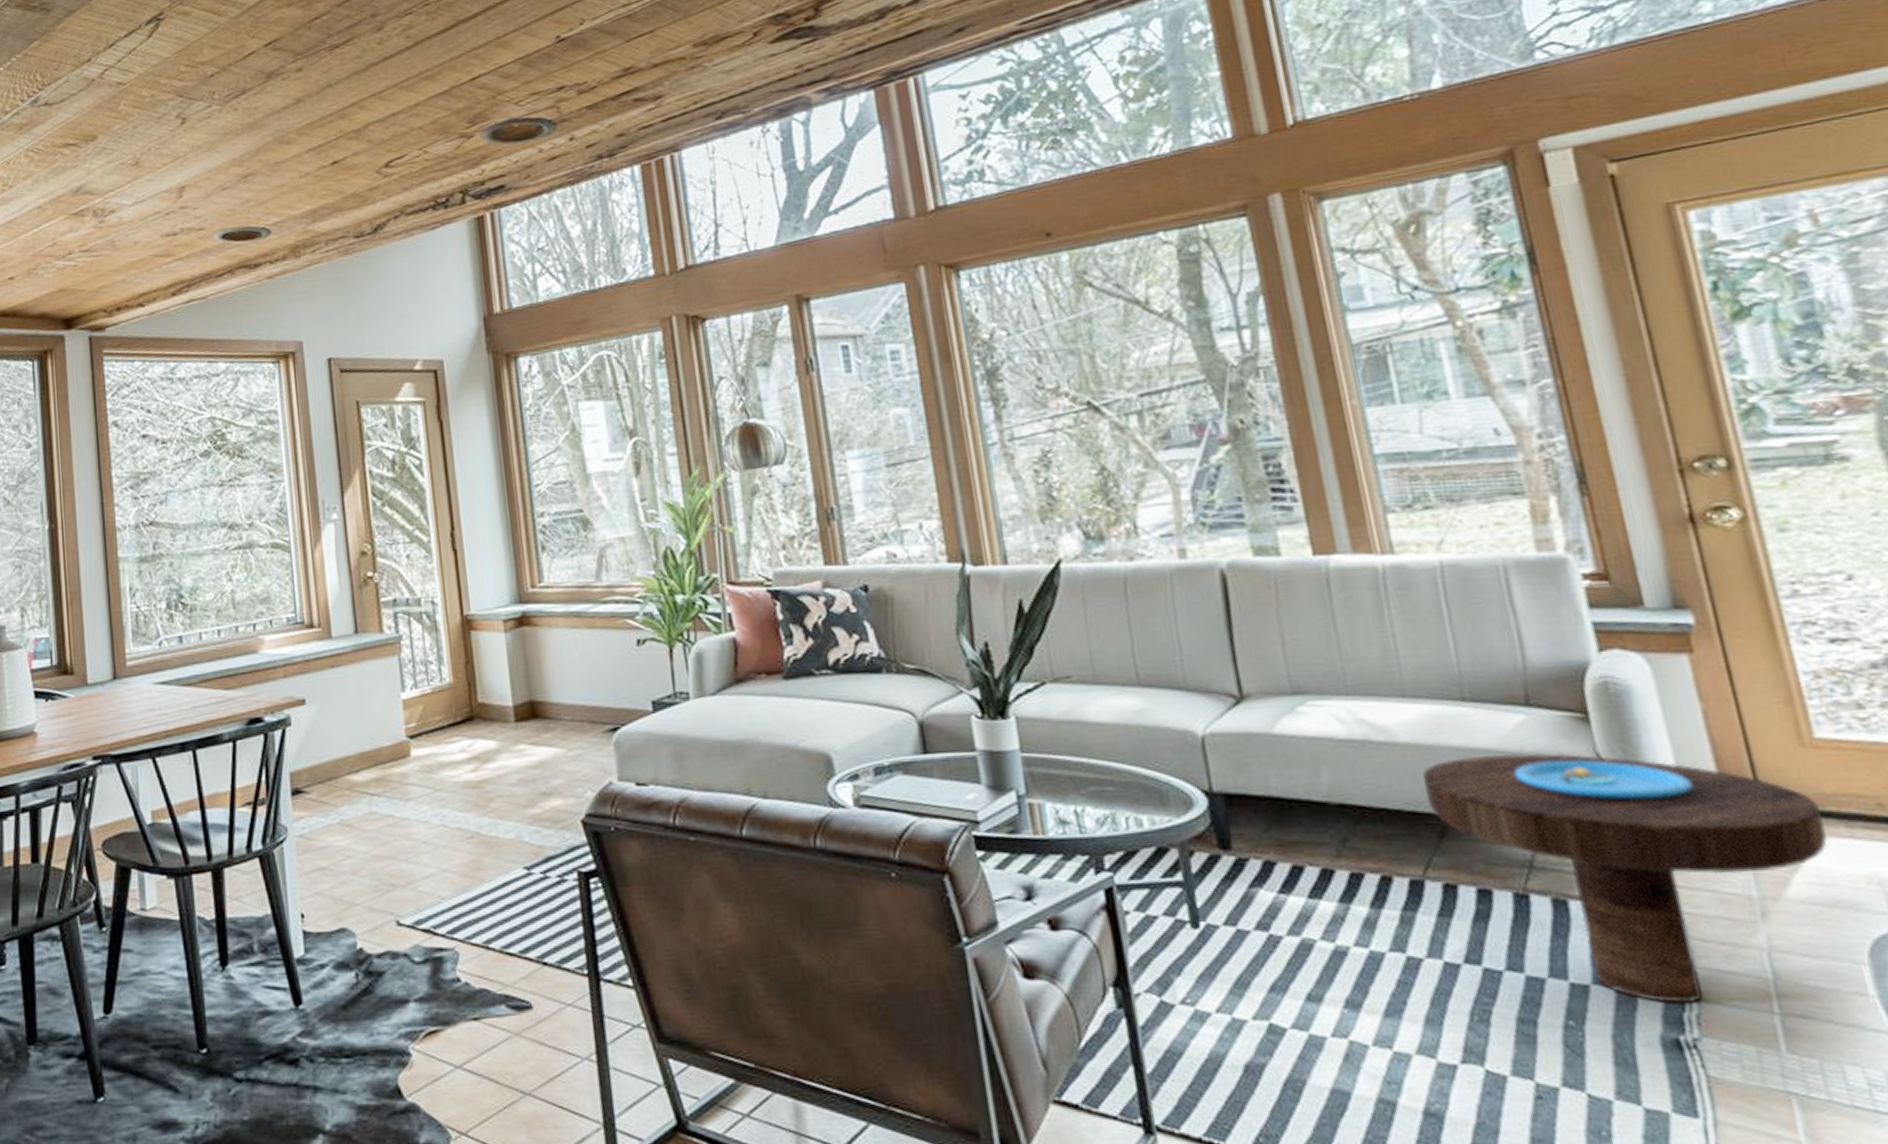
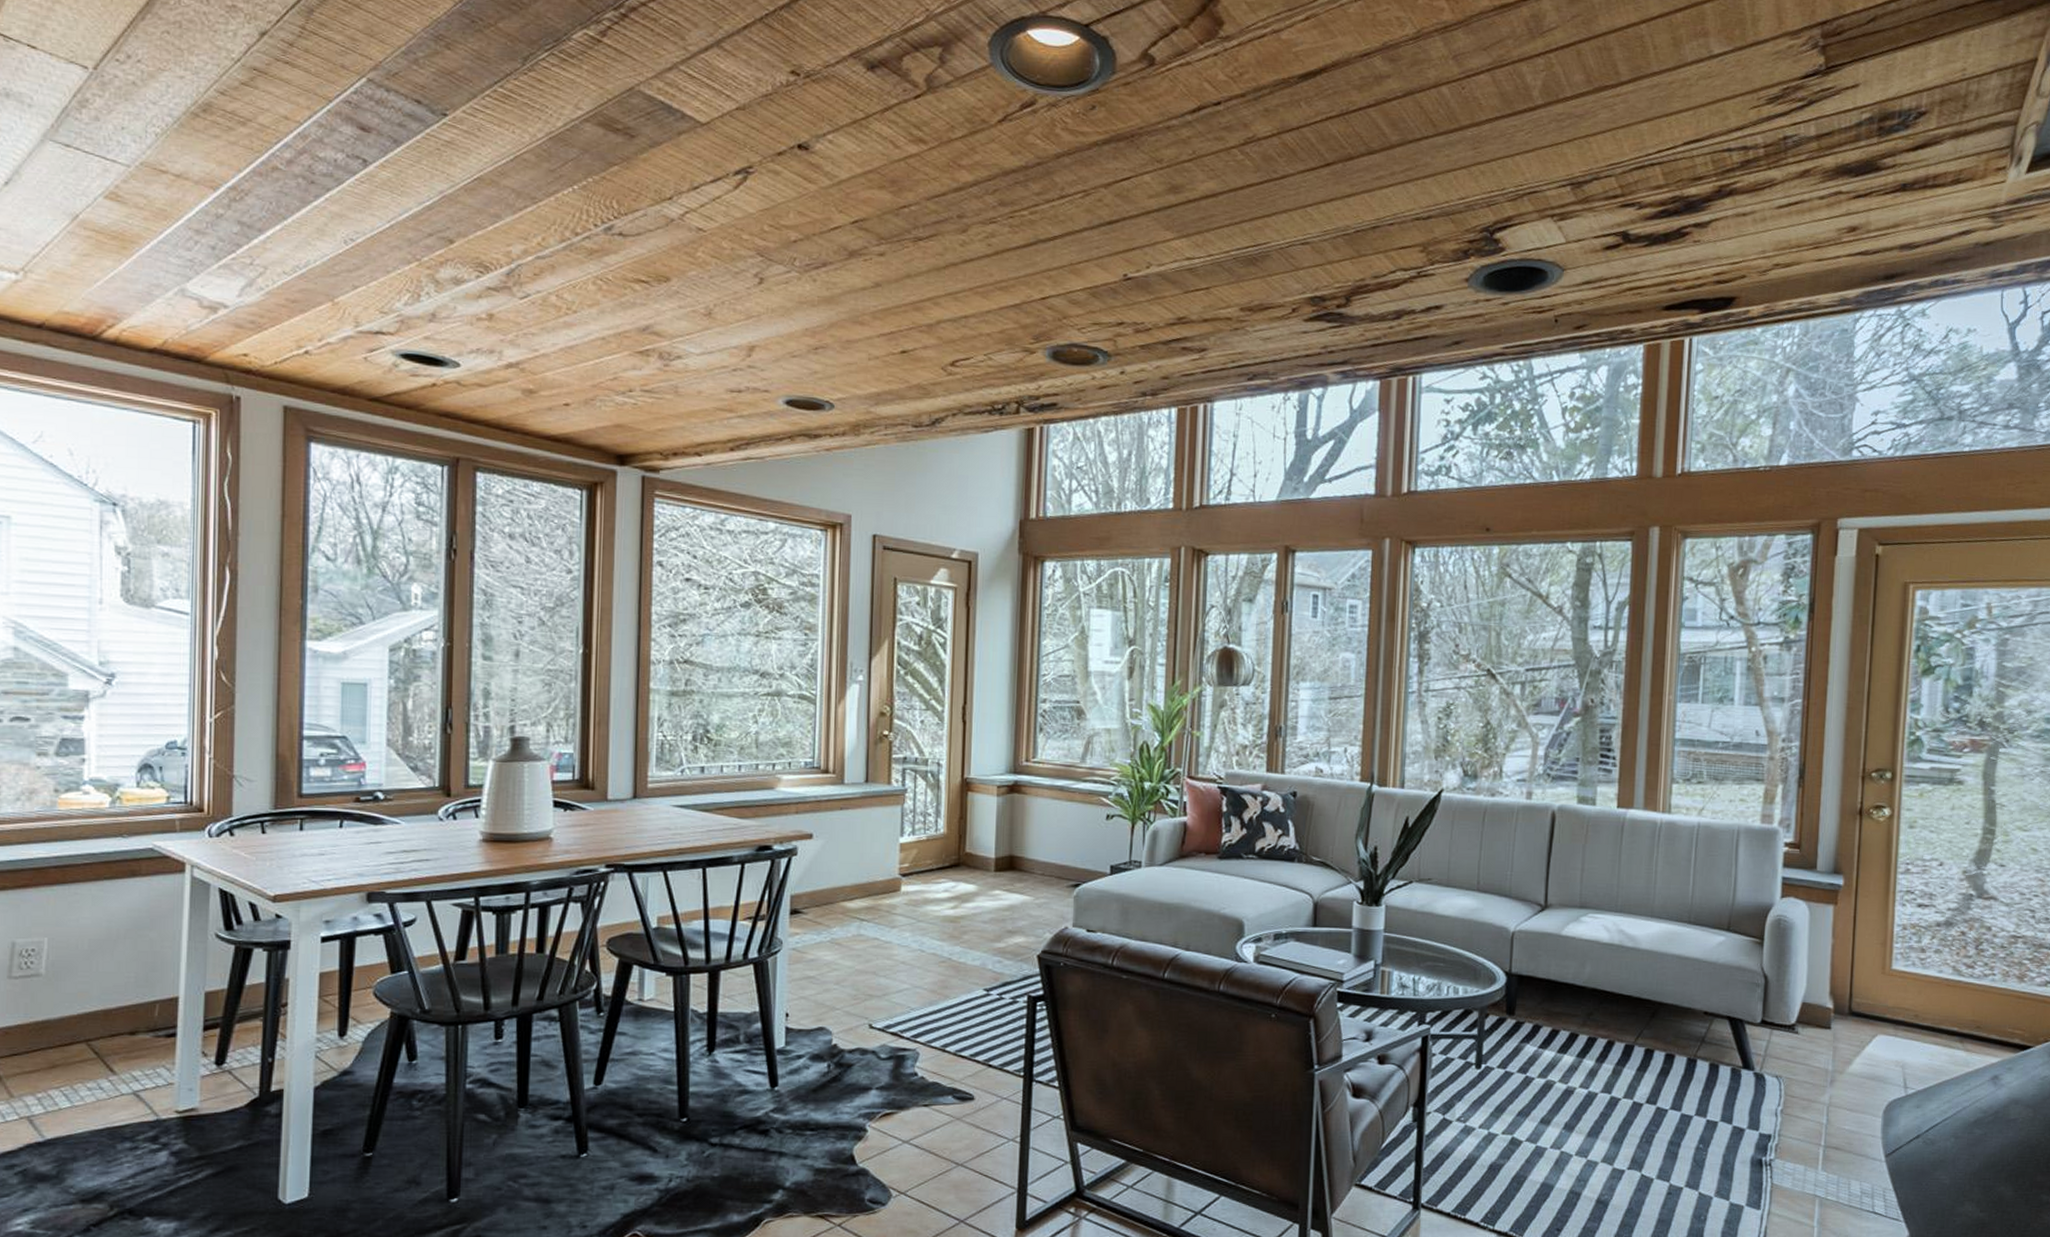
side table: present [1422,753,1829,1003] -> none [1650,962,1882,1136]

